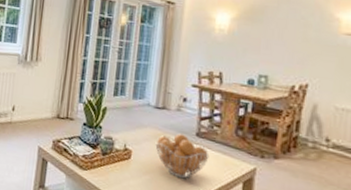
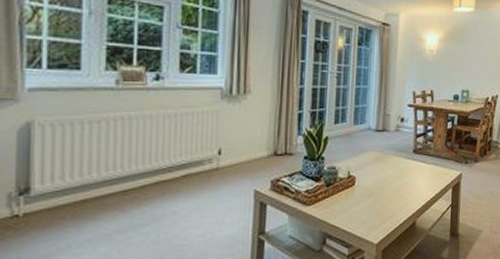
fruit basket: present [155,134,210,178] -> none [377,153,425,194]

